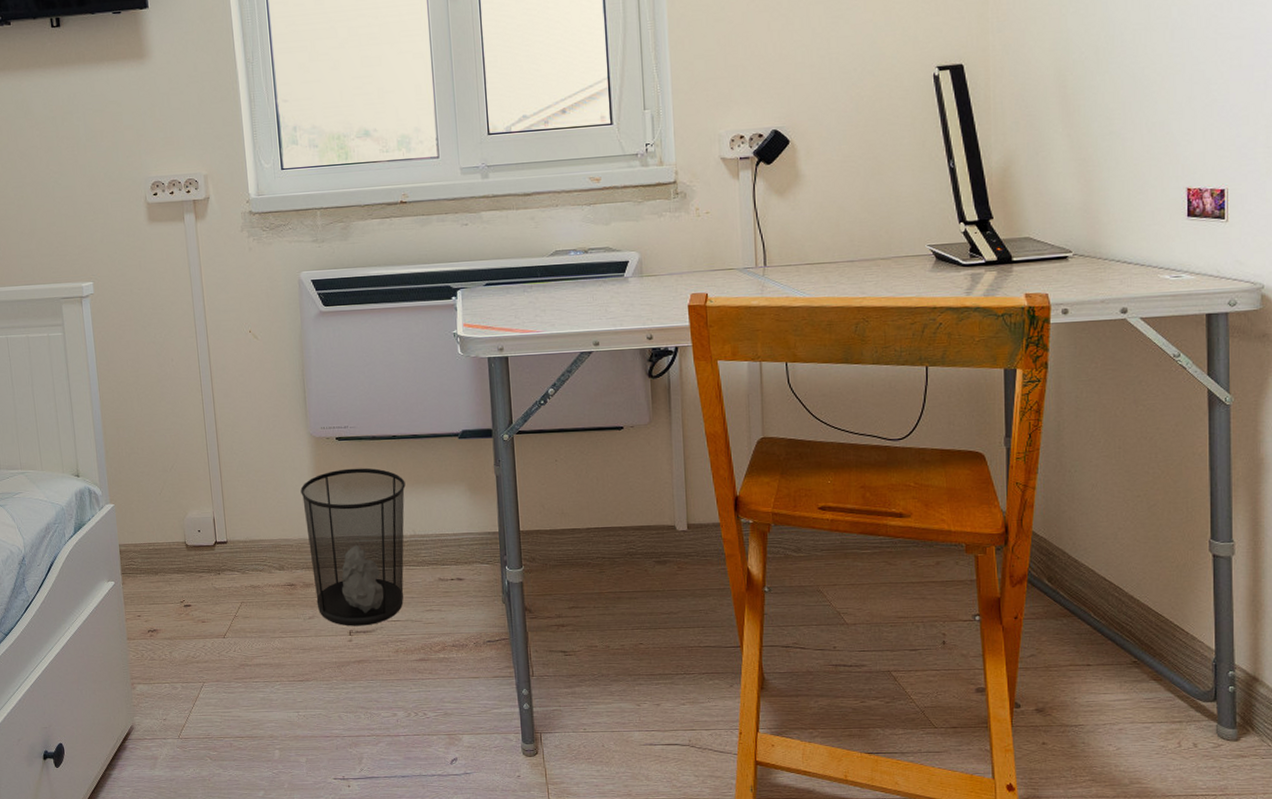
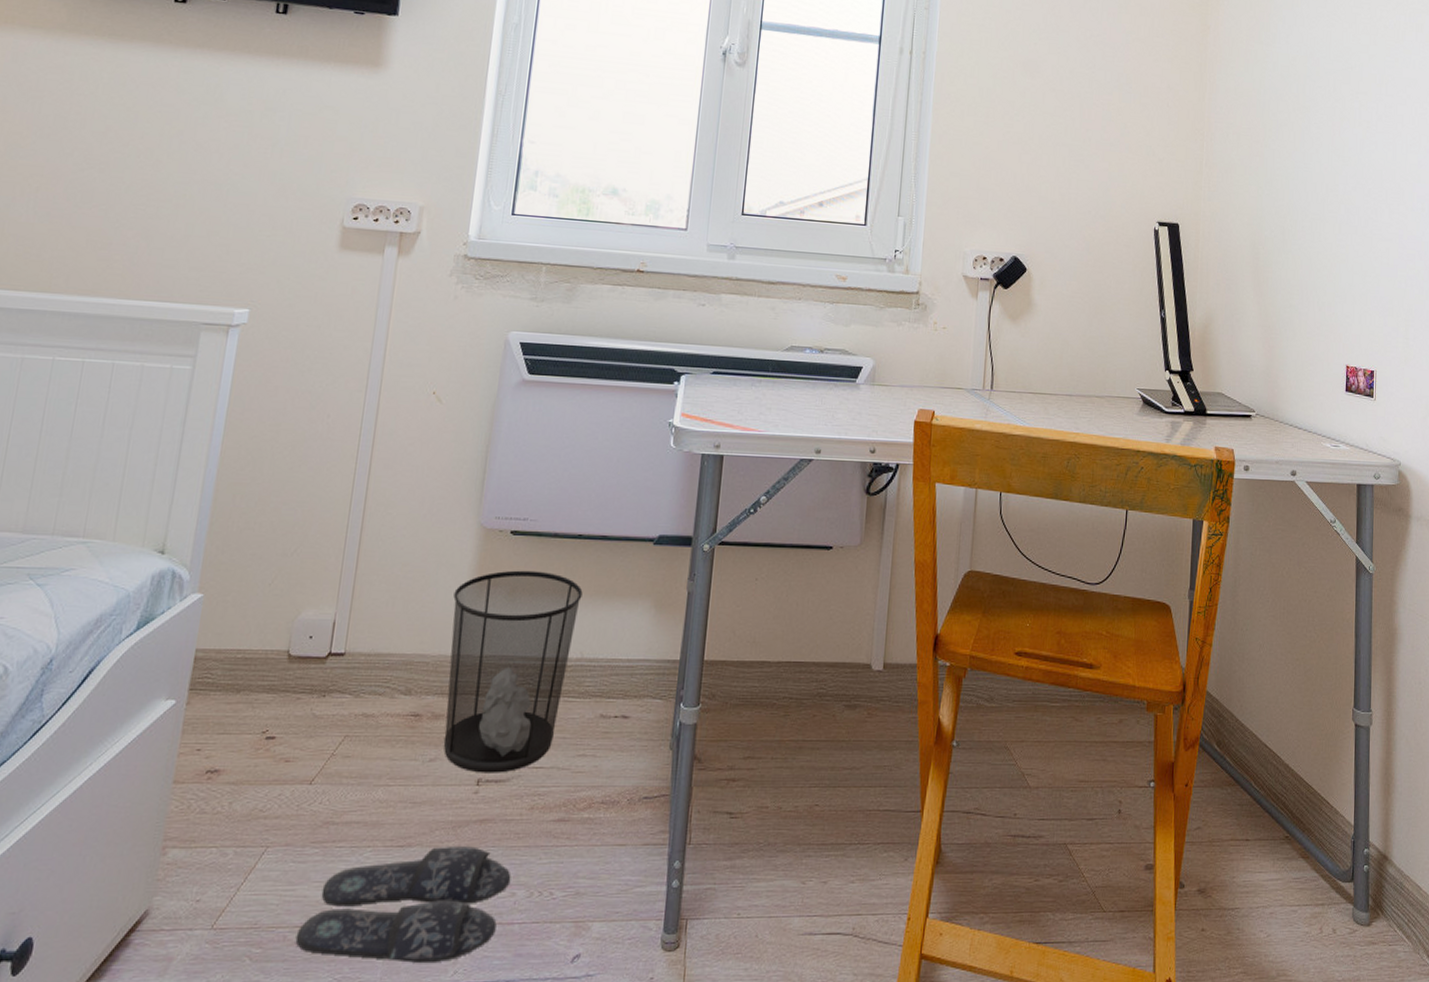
slippers: none [239,680,391,763] -> present [295,846,511,963]

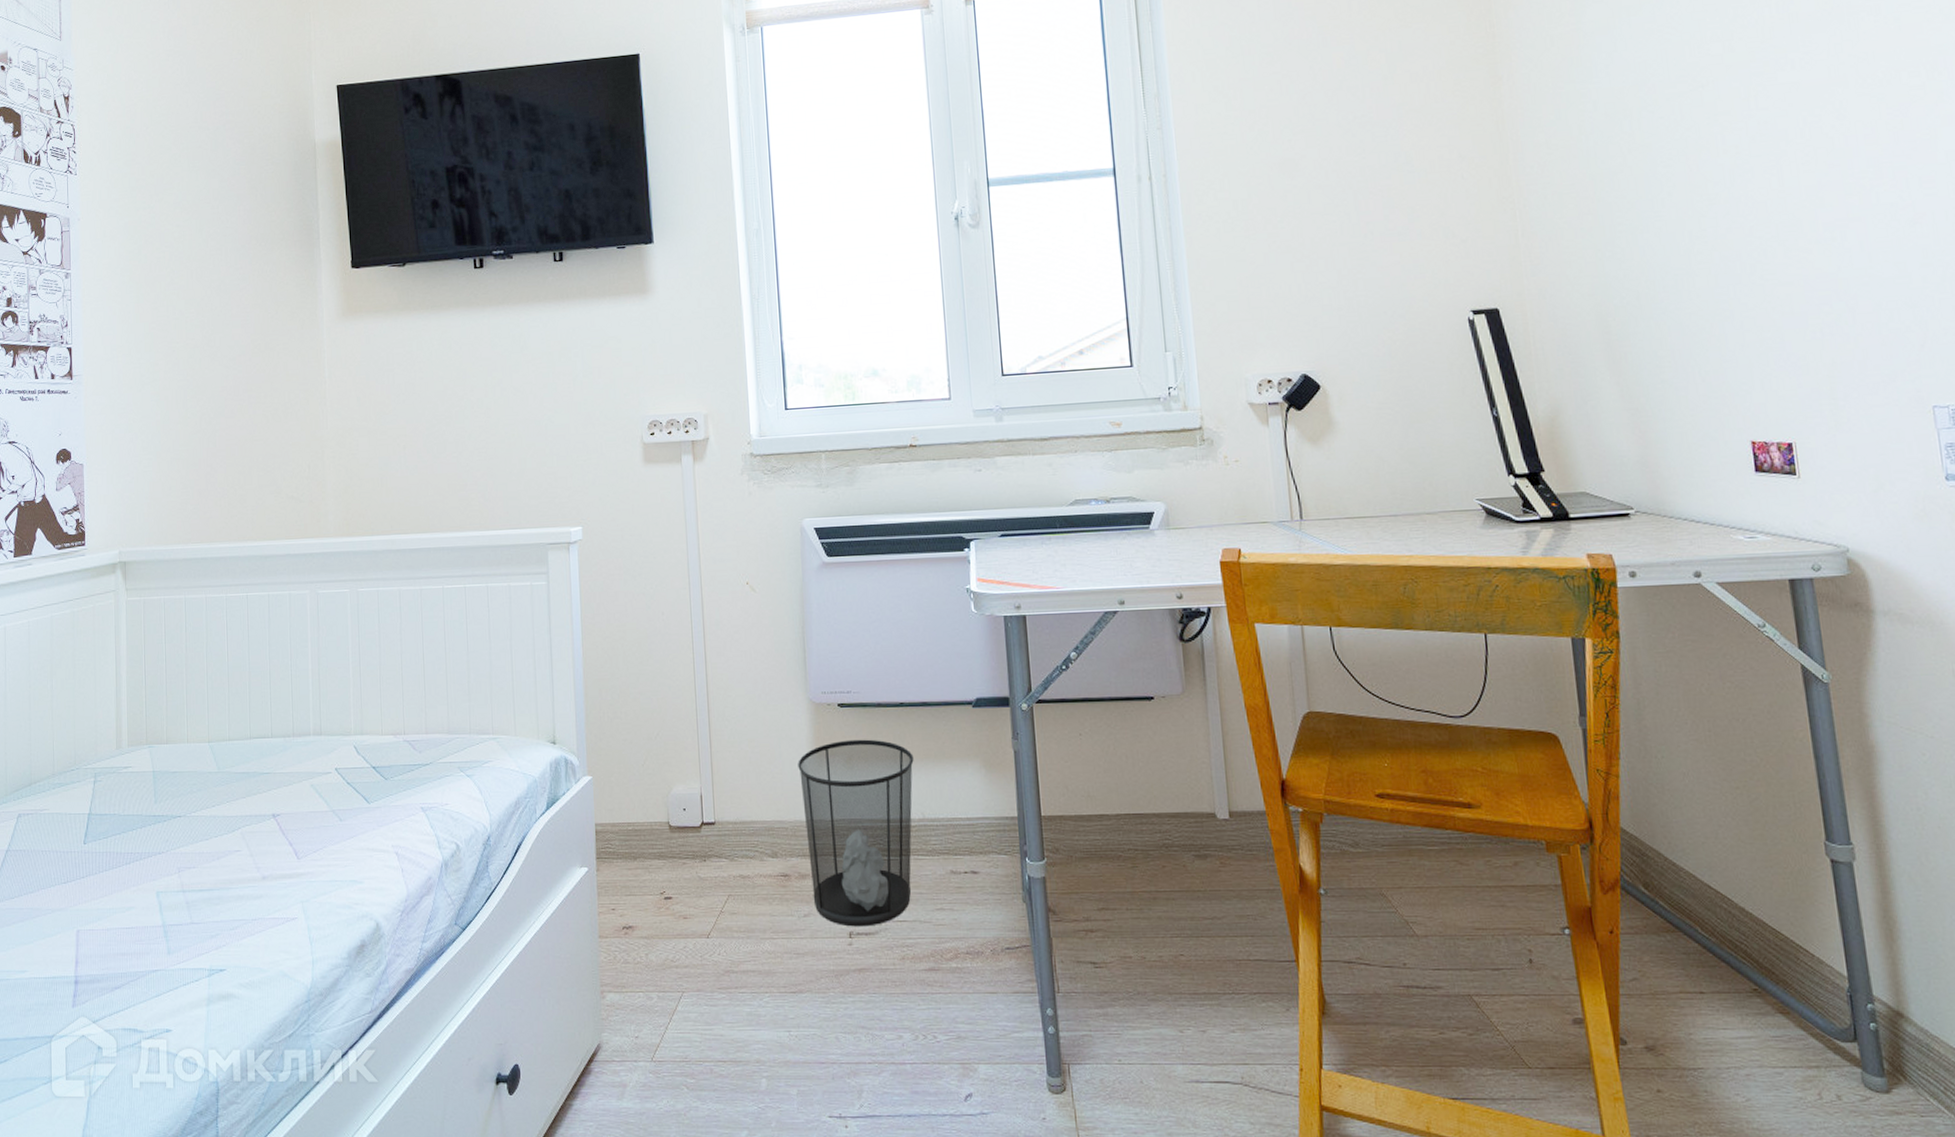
slippers: present [295,846,511,963] -> none [720,993,896,1096]

